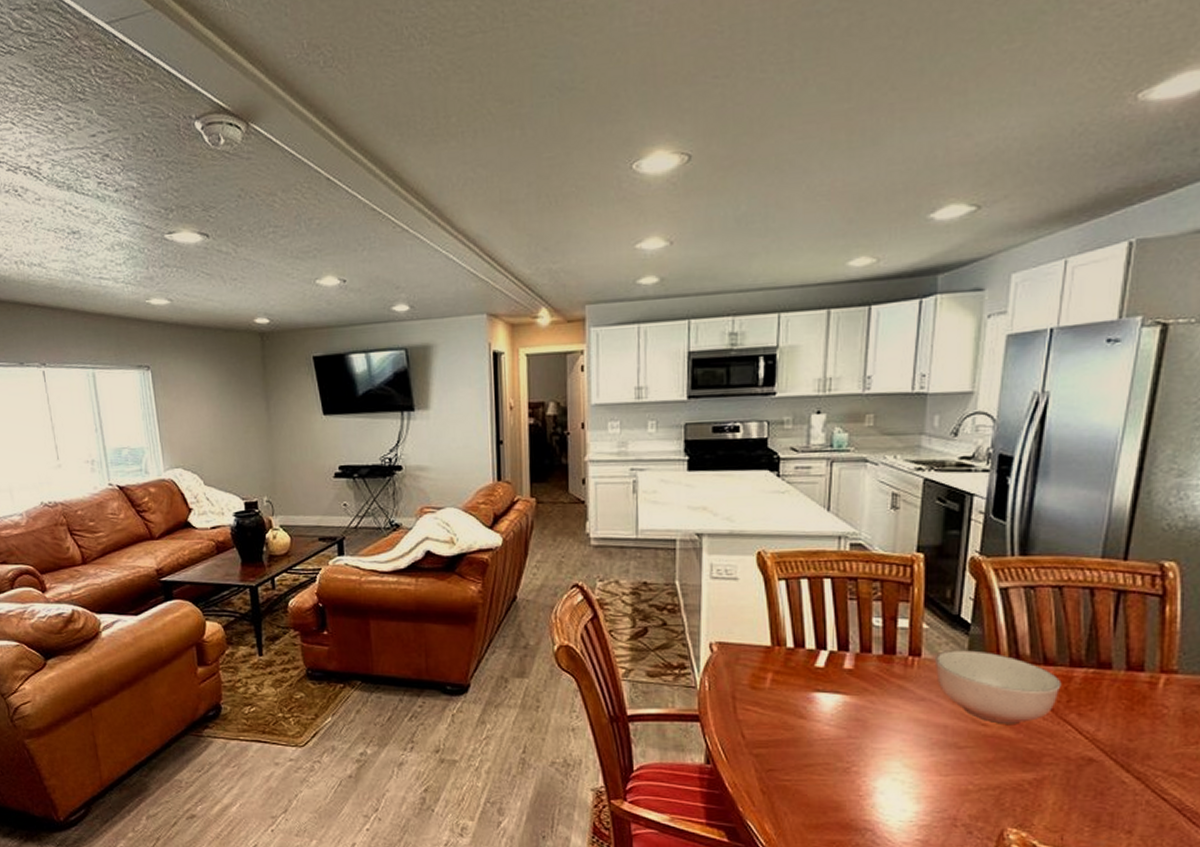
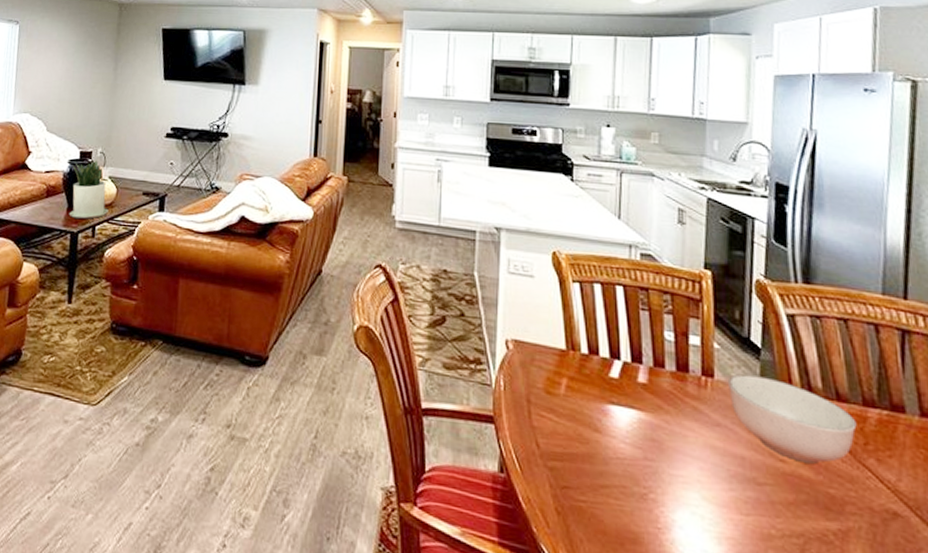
planter: none [238,509,285,572] -> present [69,160,109,219]

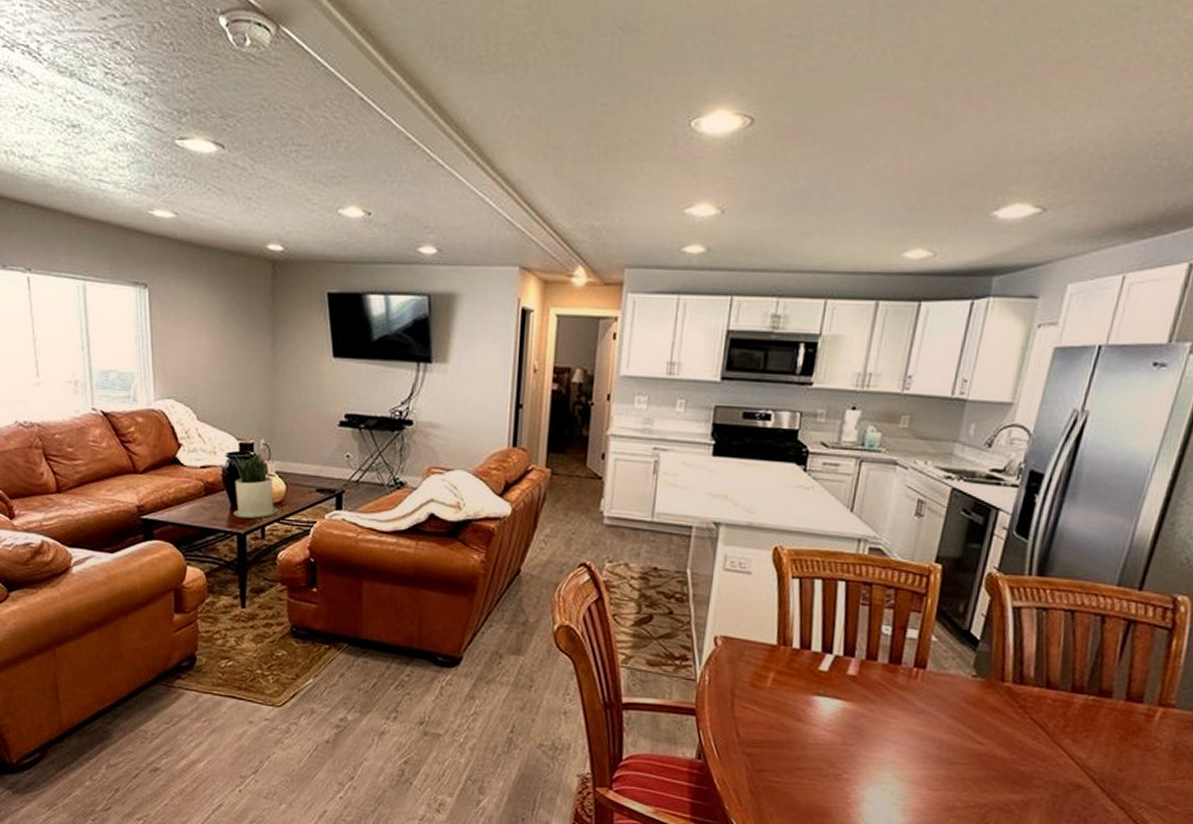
bowl: present [727,374,857,464] -> none [938,665,1061,745]

